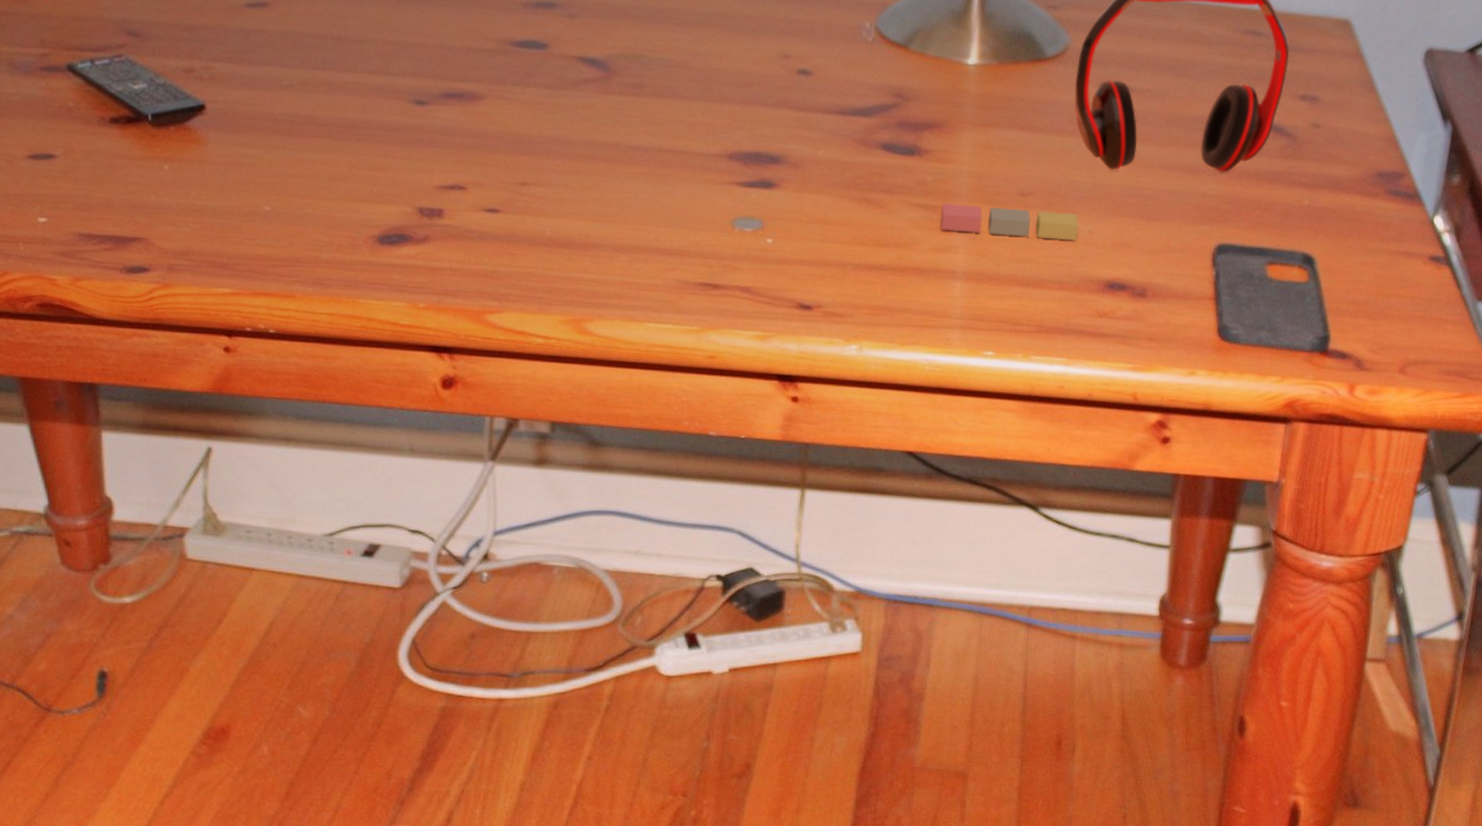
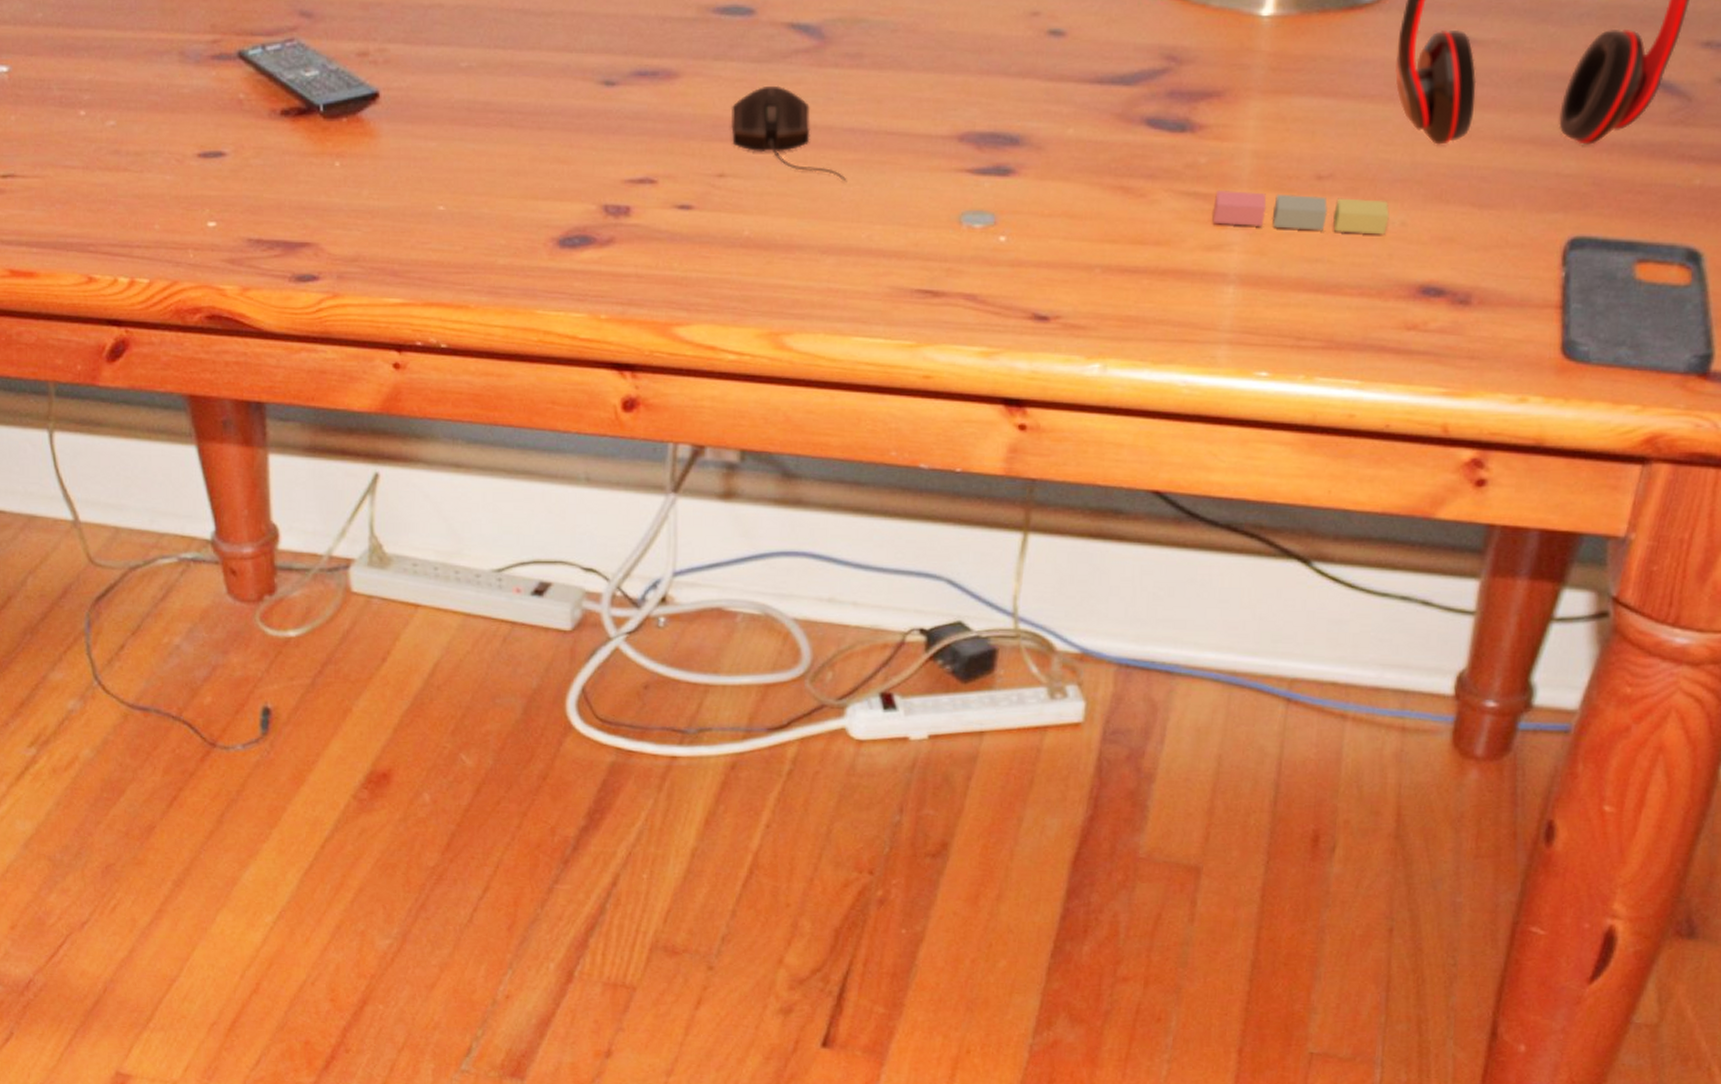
computer mouse: none [530,108,635,191] -> present [730,85,847,182]

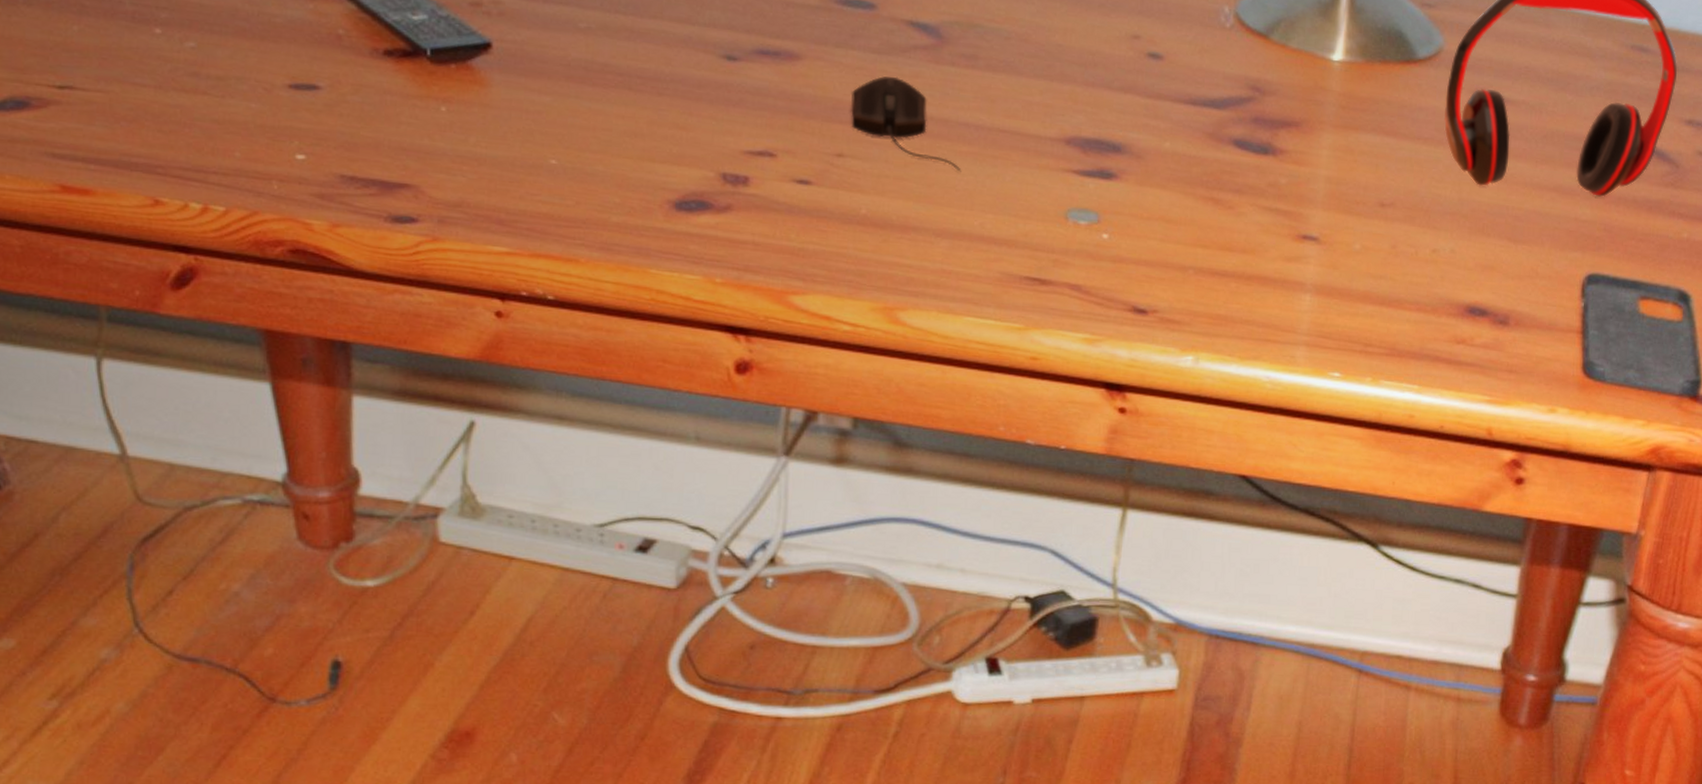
sticky notes: present [1212,189,1389,235] -> none [1292,208,1441,259]

